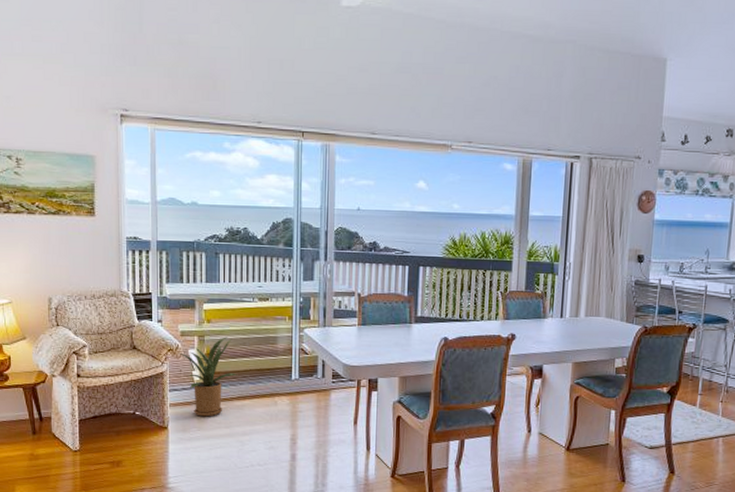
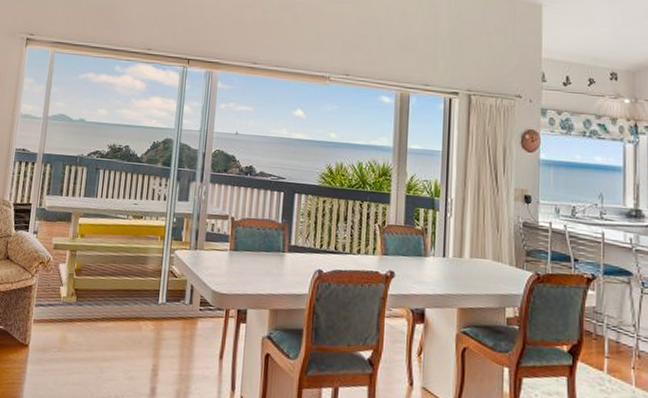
house plant: present [177,337,238,417] -> none [48,253,105,338]

